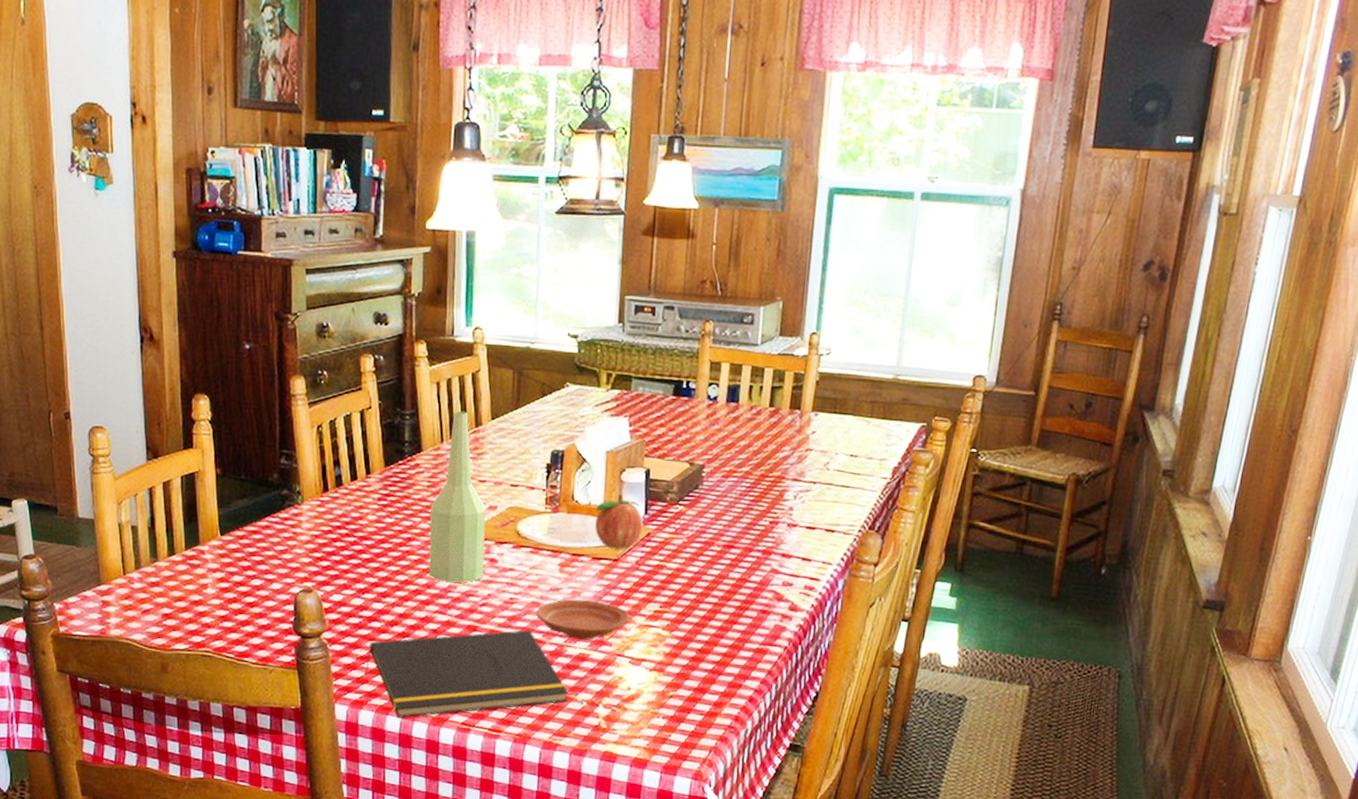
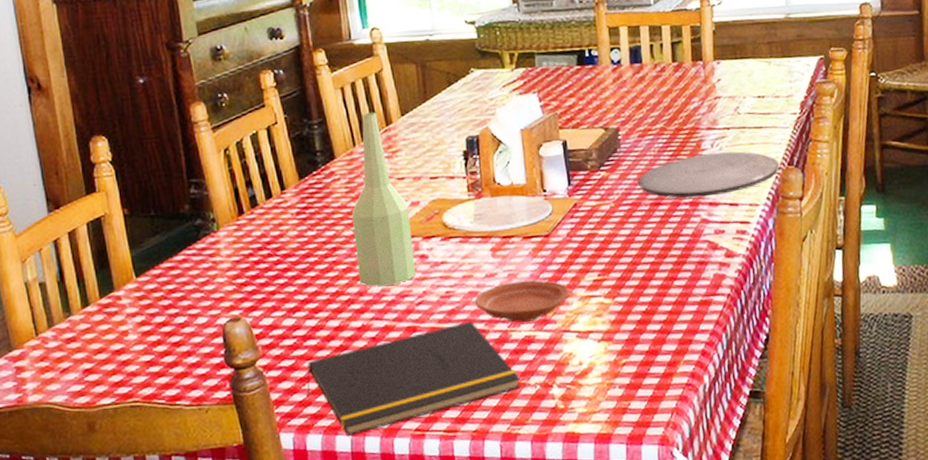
fruit: present [595,494,643,550] -> none [518,170,569,226]
plate: none [714,504,860,548] -> present [637,151,779,198]

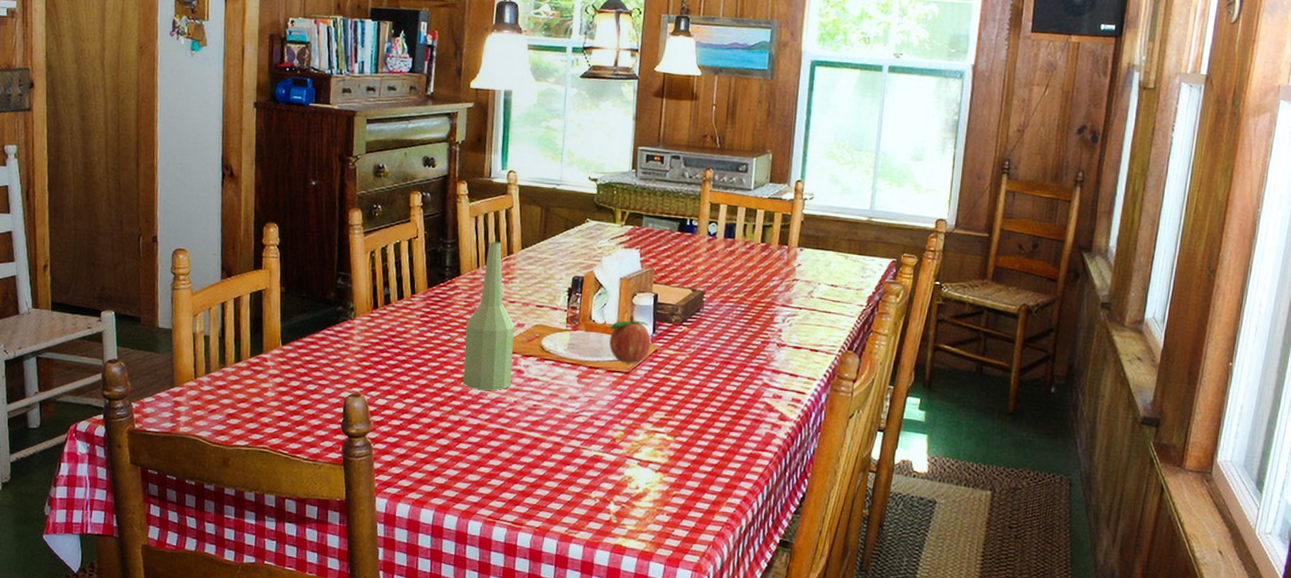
notepad: present [306,320,521,436] -> none [403,433,584,511]
plate: present [474,280,569,323] -> none [556,407,638,444]
fruit: none [518,170,569,226] -> present [609,315,652,364]
plate: present [637,151,779,198] -> none [713,326,840,365]

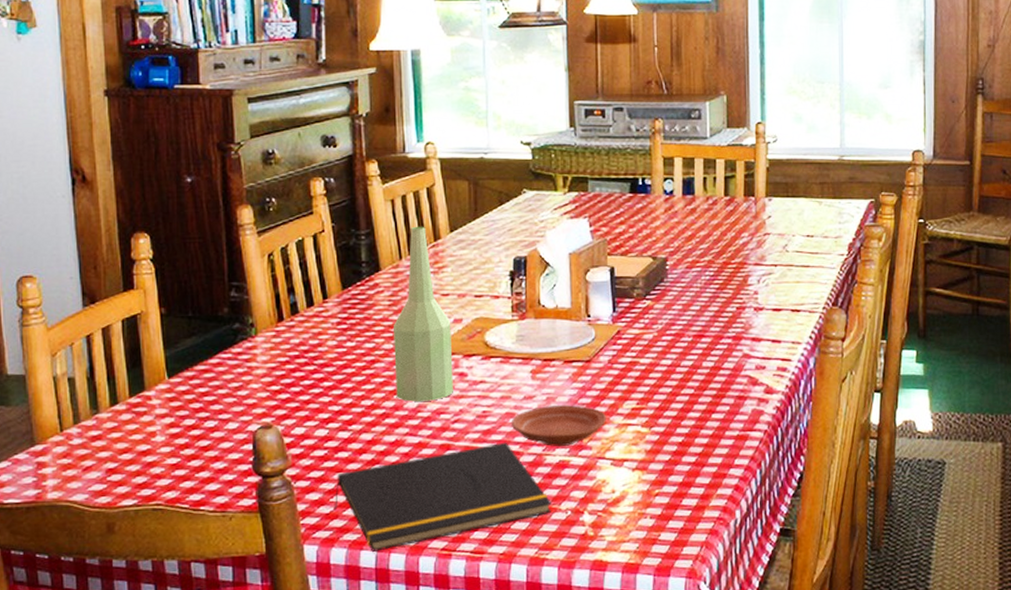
notepad: none [403,433,584,511] -> present [333,442,551,552]
plate: none [556,407,638,444] -> present [510,405,606,446]
fruit: present [609,315,652,364] -> none [563,295,612,350]

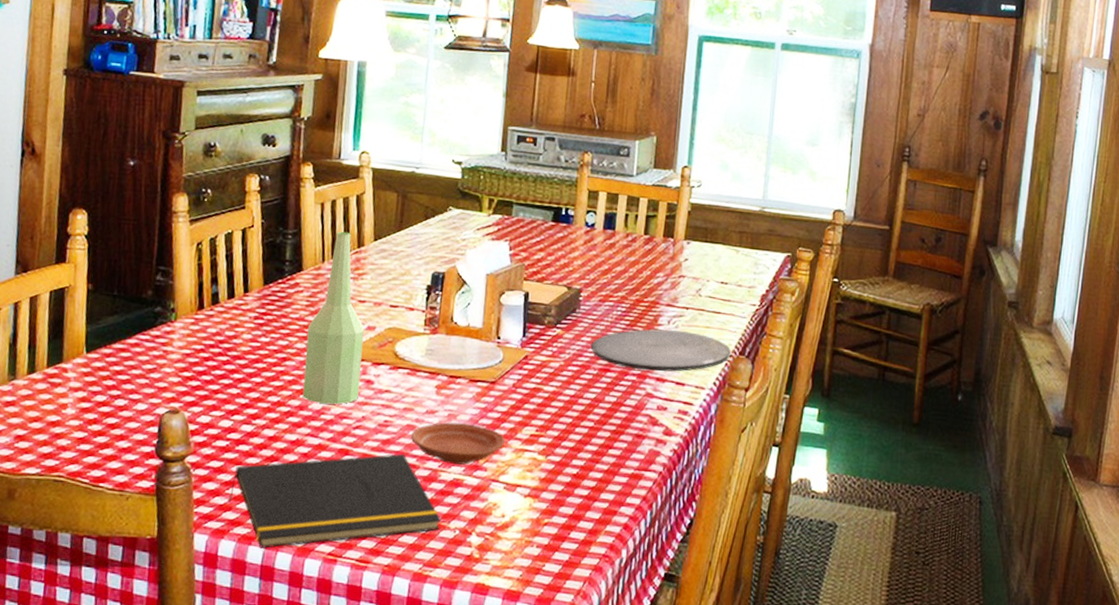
plate: none [682,289,823,332] -> present [590,329,731,372]

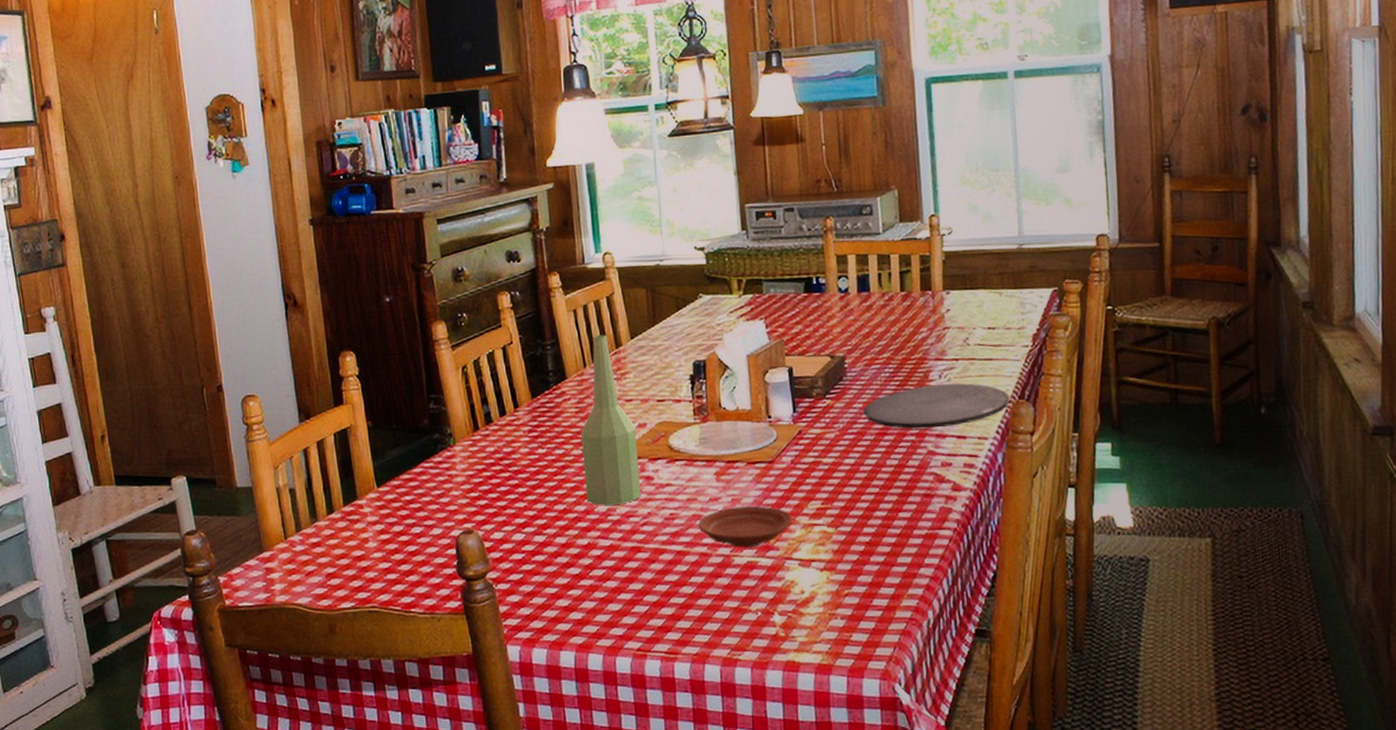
notepad: present [228,453,441,549] -> none [533,543,742,652]

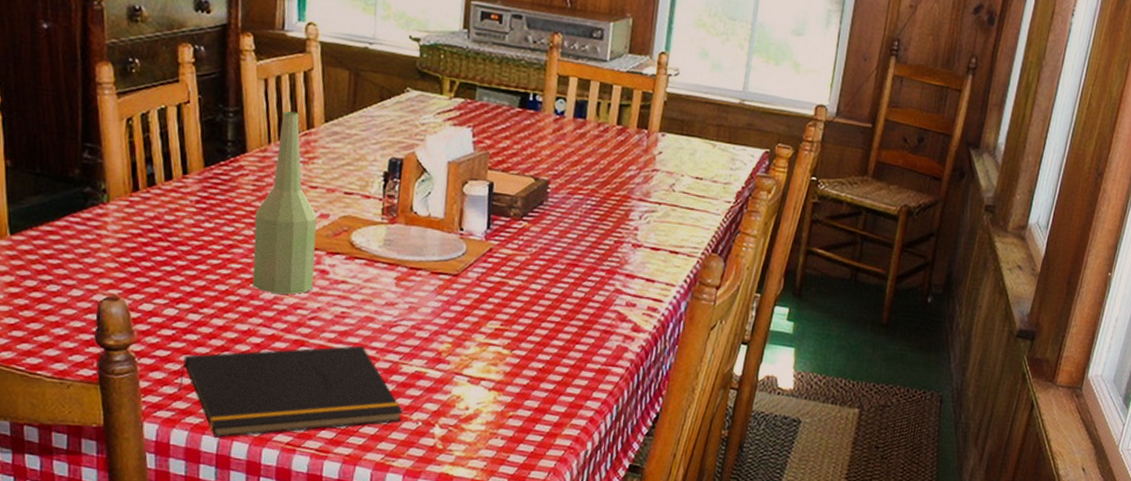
notepad: none [533,543,742,652] -> present [177,345,403,438]
plate: present [698,506,792,548] -> none [369,315,468,358]
plate: present [863,383,1009,429] -> none [558,224,703,268]

